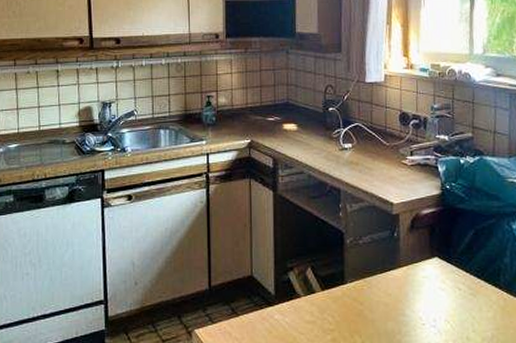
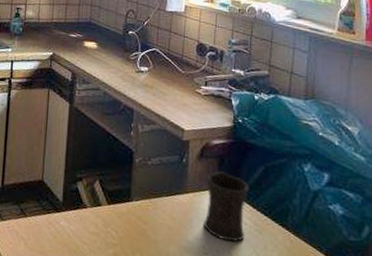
mug: none [418,241,462,309] -> present [204,171,250,242]

